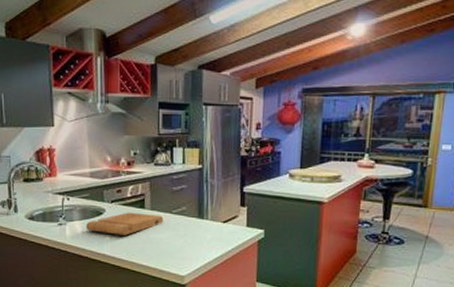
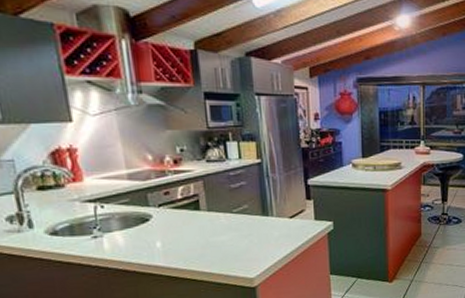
cutting board: present [86,212,164,236] -> none [129,215,224,243]

